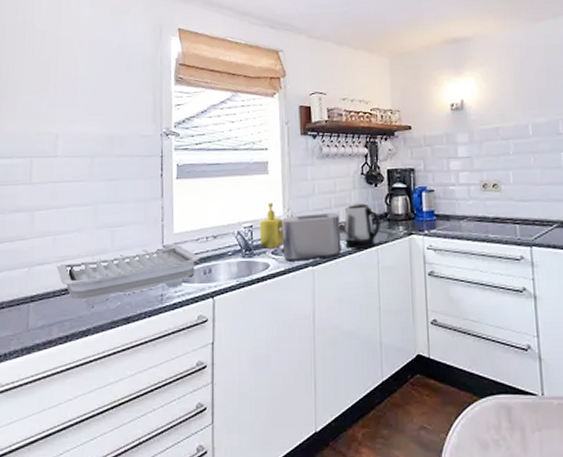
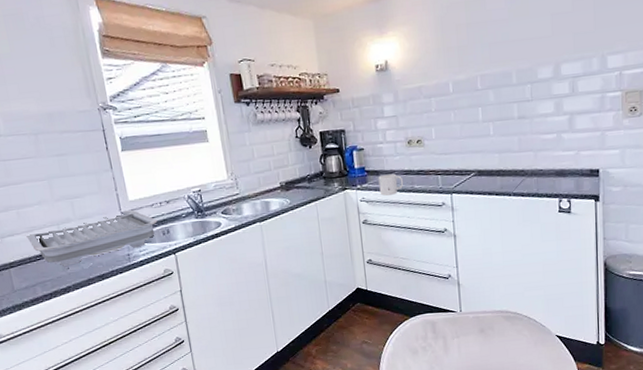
soap dispenser: present [259,202,284,249] -> none [206,168,231,209]
toaster: present [279,212,341,262] -> none [226,173,284,219]
kettle: present [344,203,380,250] -> none [284,164,318,206]
mug: none [448,219,477,244] -> present [378,173,404,196]

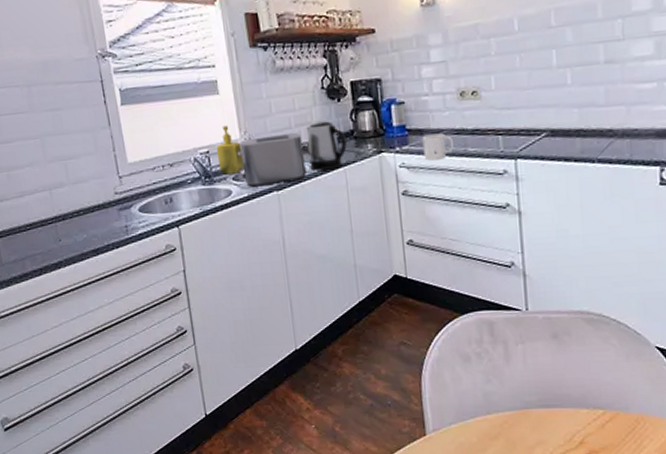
dish rack: present [25,210,158,267] -> none [15,173,160,239]
soap dispenser: none [206,168,231,209] -> present [216,125,244,175]
toaster: none [226,173,284,219] -> present [238,132,306,187]
kettle: none [284,164,318,206] -> present [307,121,347,172]

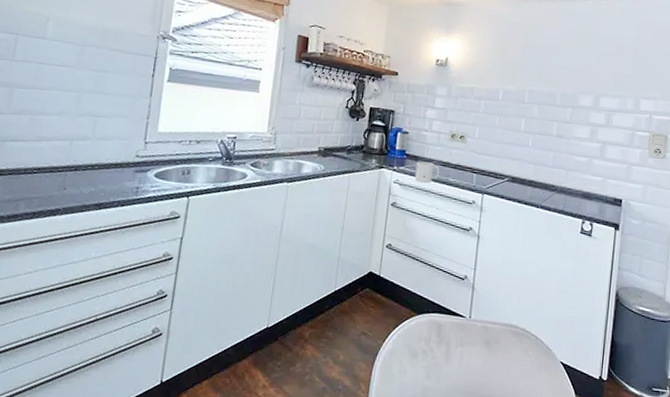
soap dispenser: present [216,125,244,175] -> none [241,119,267,161]
toaster: present [238,132,306,187] -> none [260,133,320,177]
kettle: present [307,121,347,172] -> none [320,133,357,174]

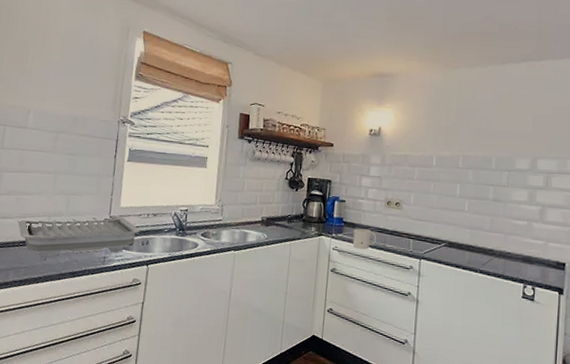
dish rack: none [30,140,181,187] -> present [17,214,141,258]

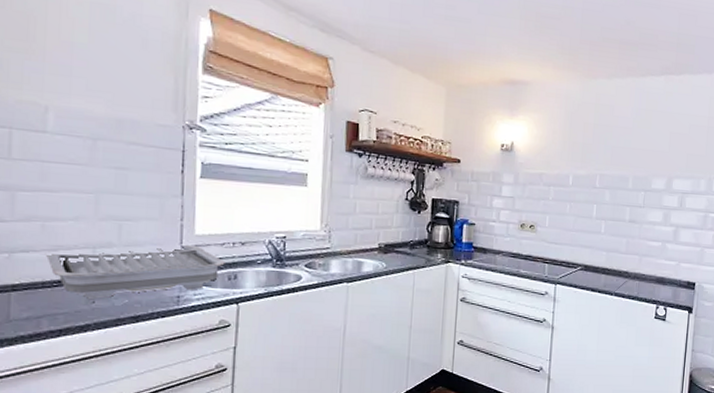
mug: present [352,228,377,250] -> none [484,253,510,276]

